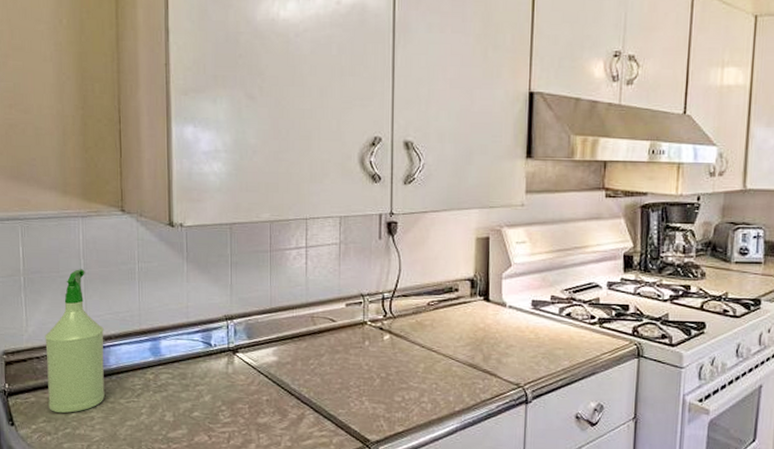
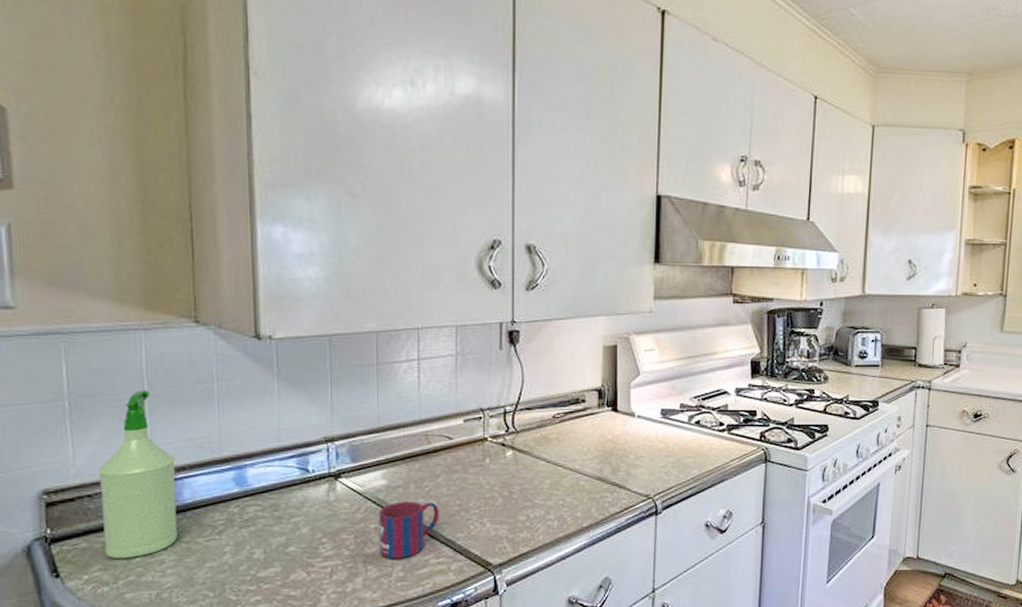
mug: none [270,377,323,430] -> present [379,501,439,559]

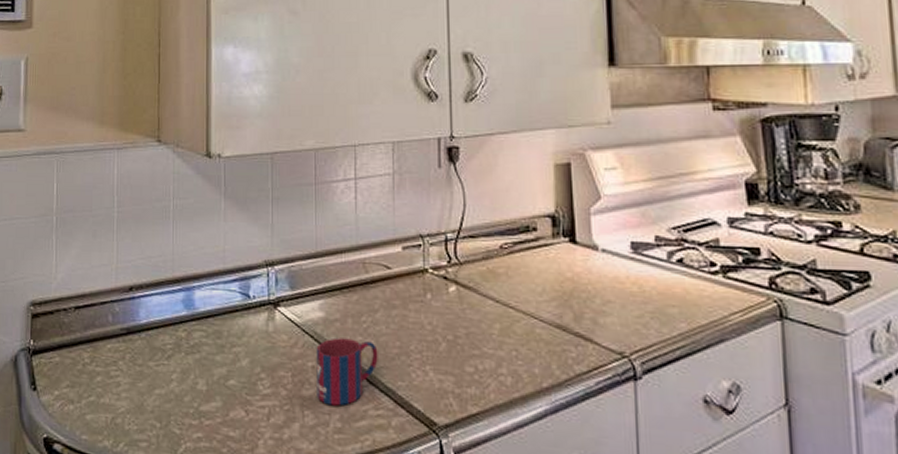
spray bottle: present [98,390,178,558] -> none [73,207,135,377]

